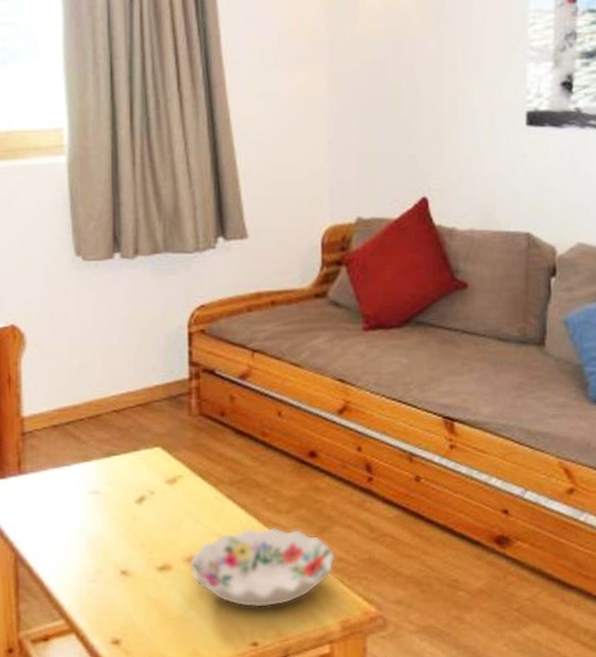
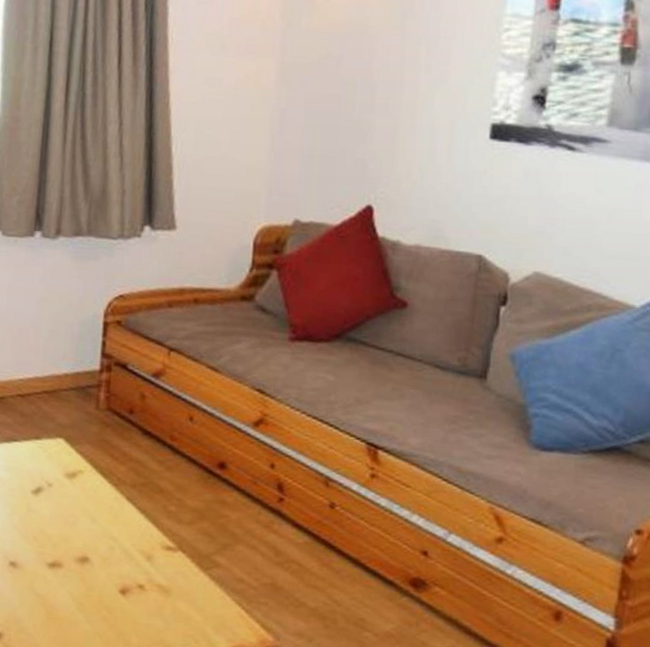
decorative bowl: present [188,527,336,608] -> none [80,534,236,621]

